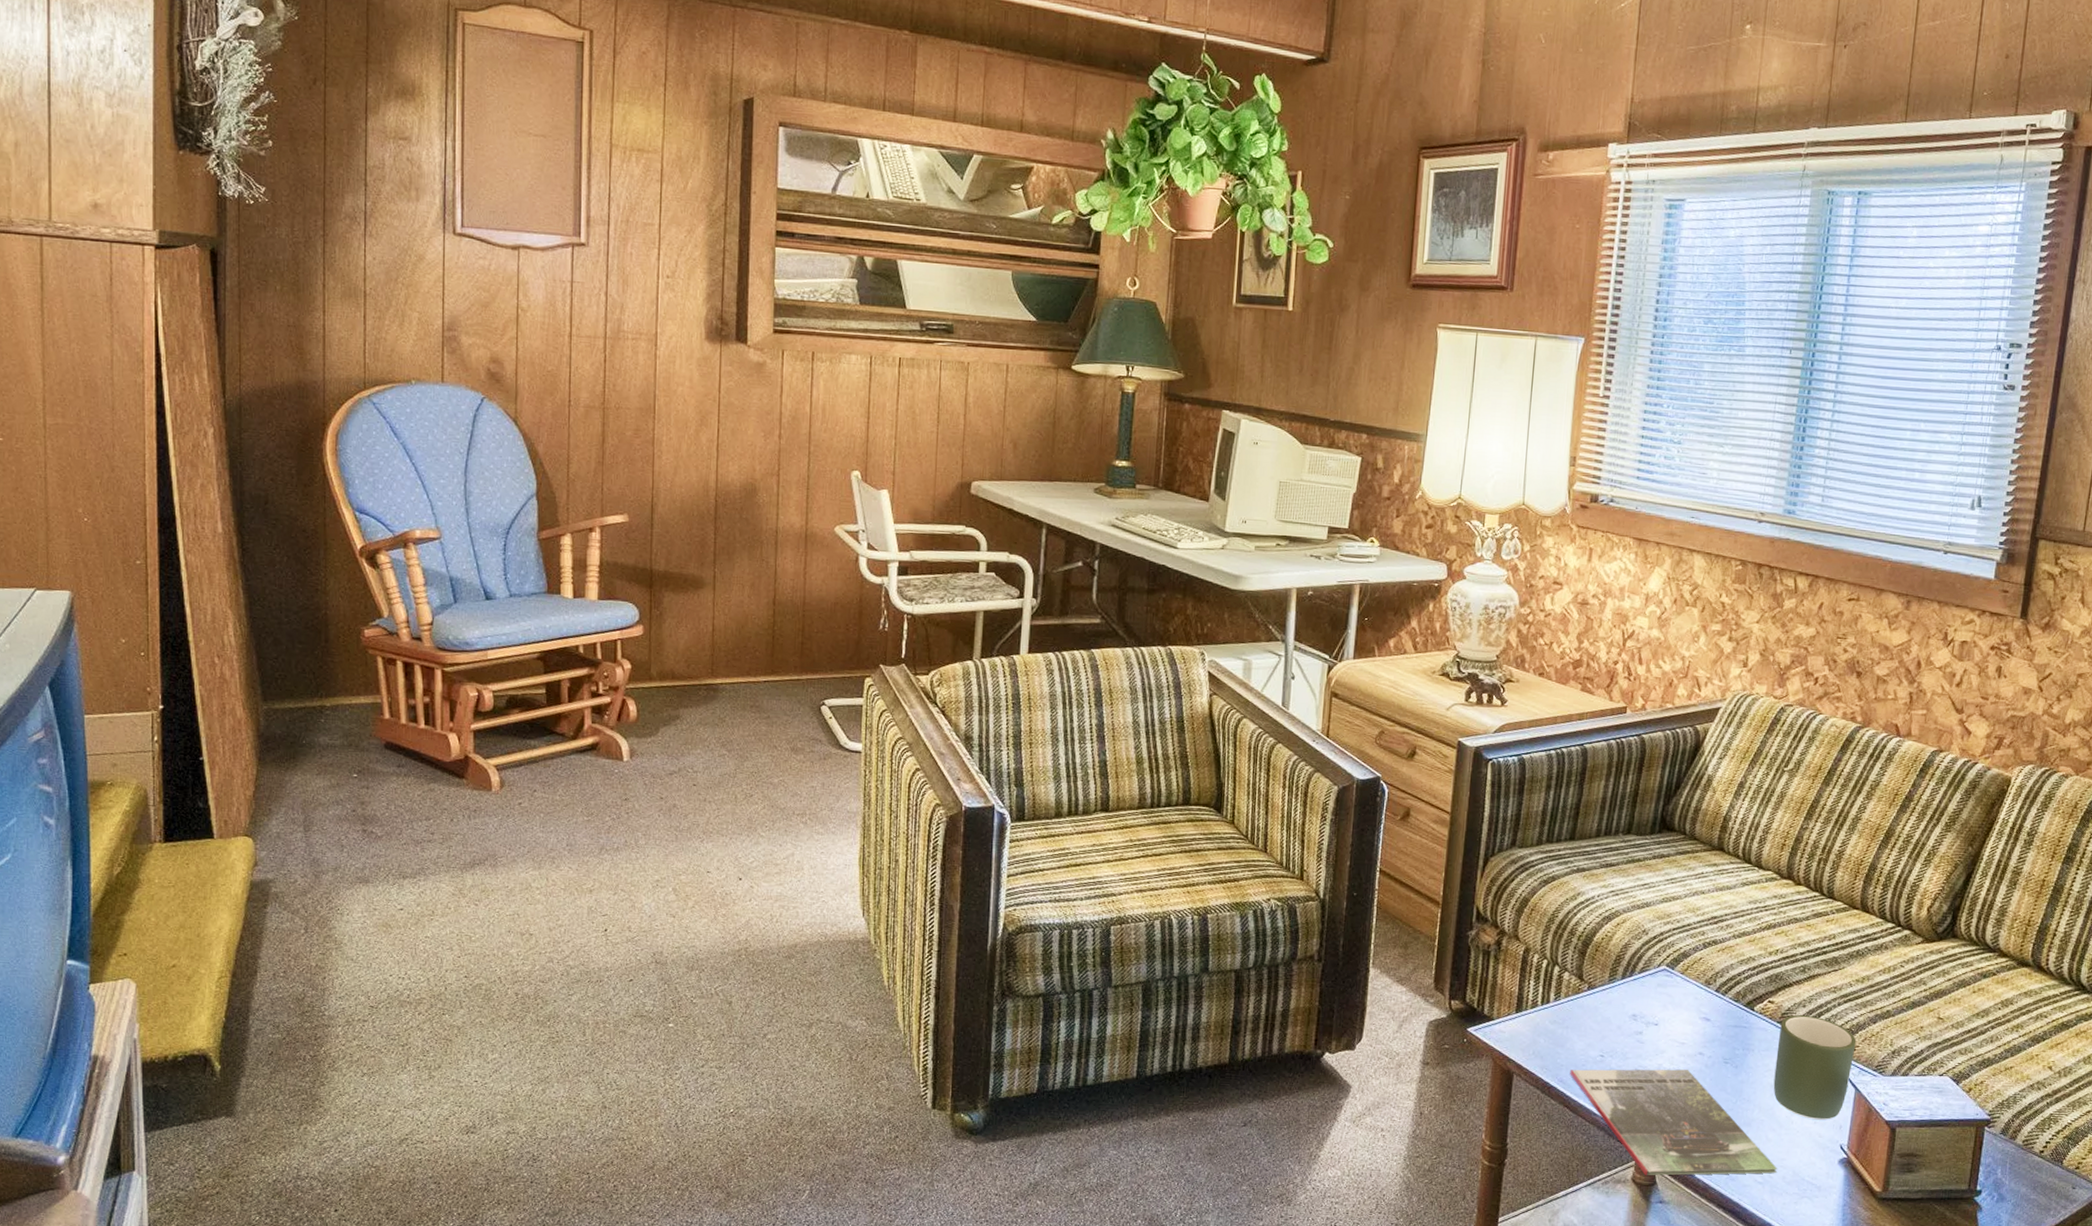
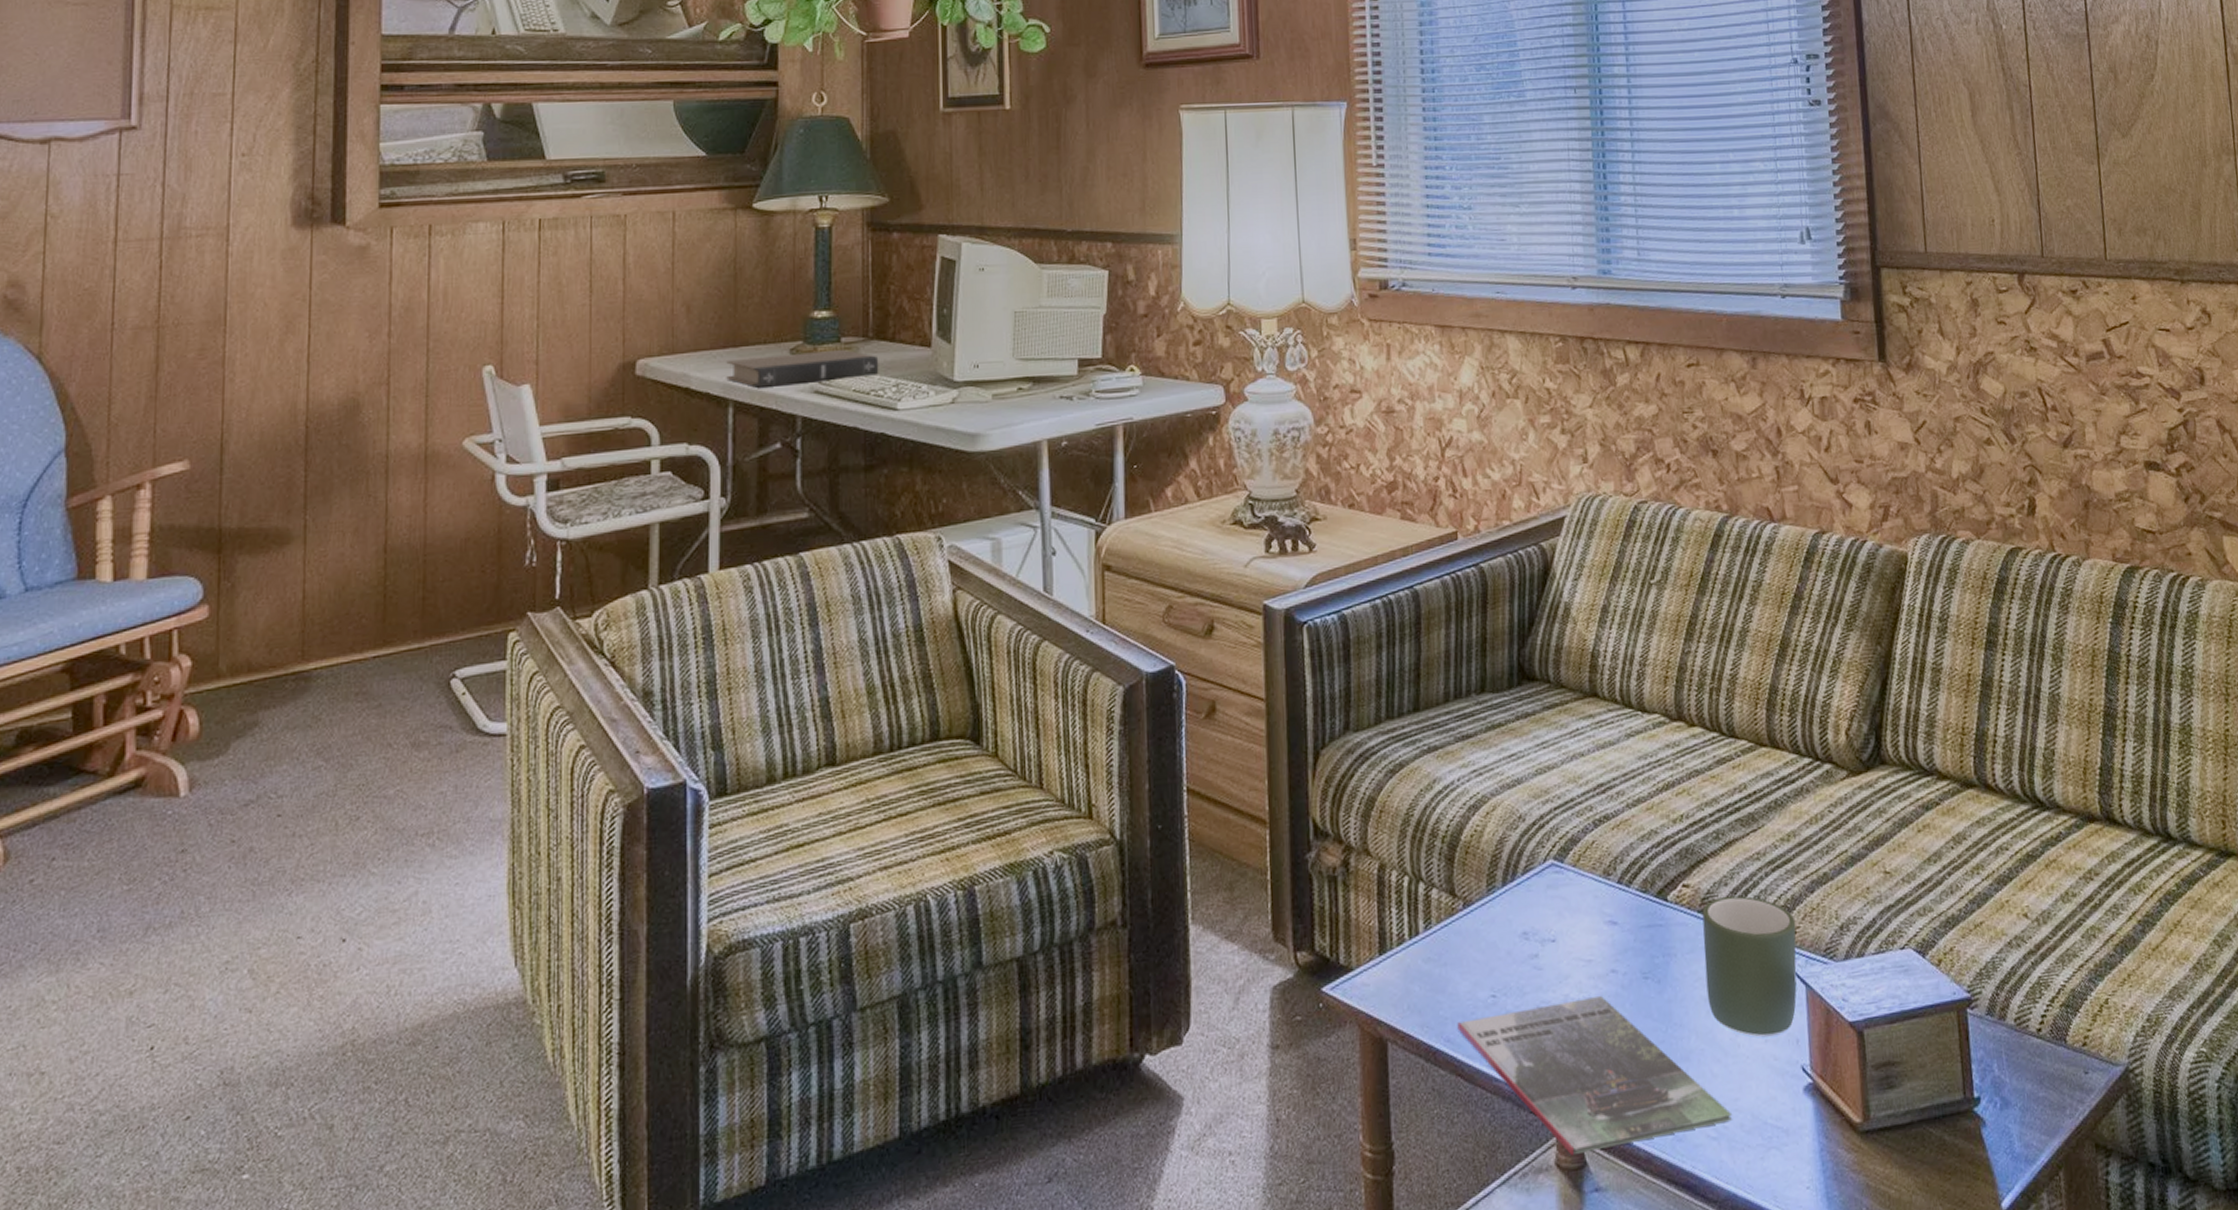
book: none [1042,491,1166,519] -> present [726,349,879,388]

